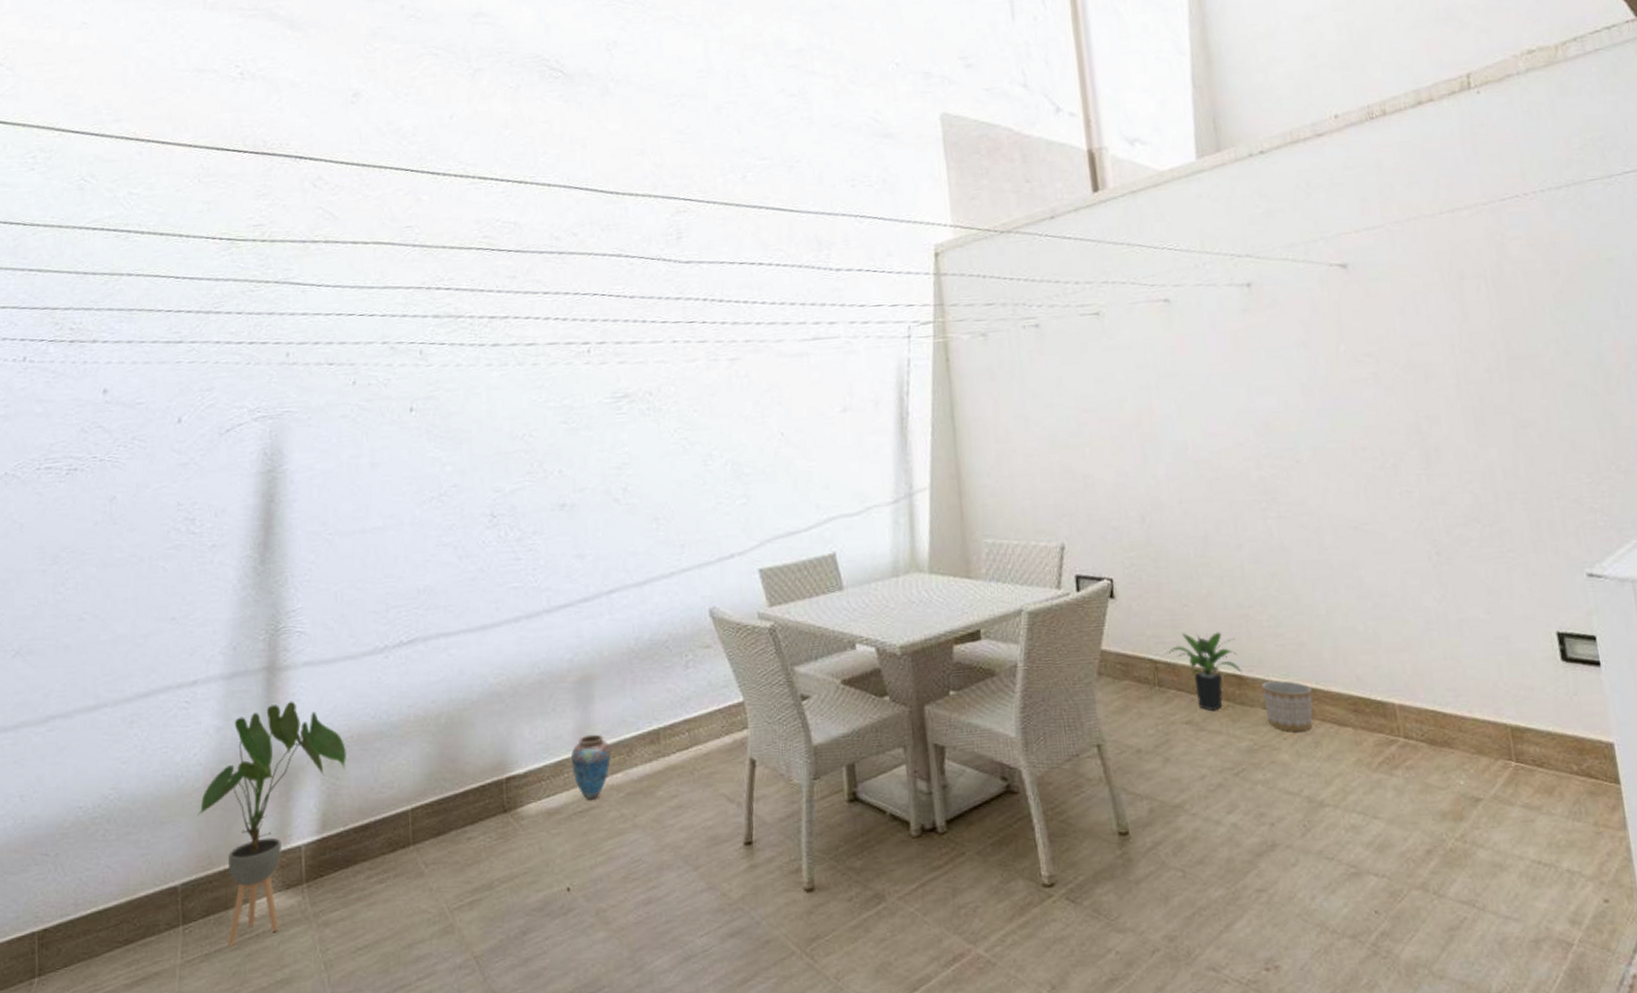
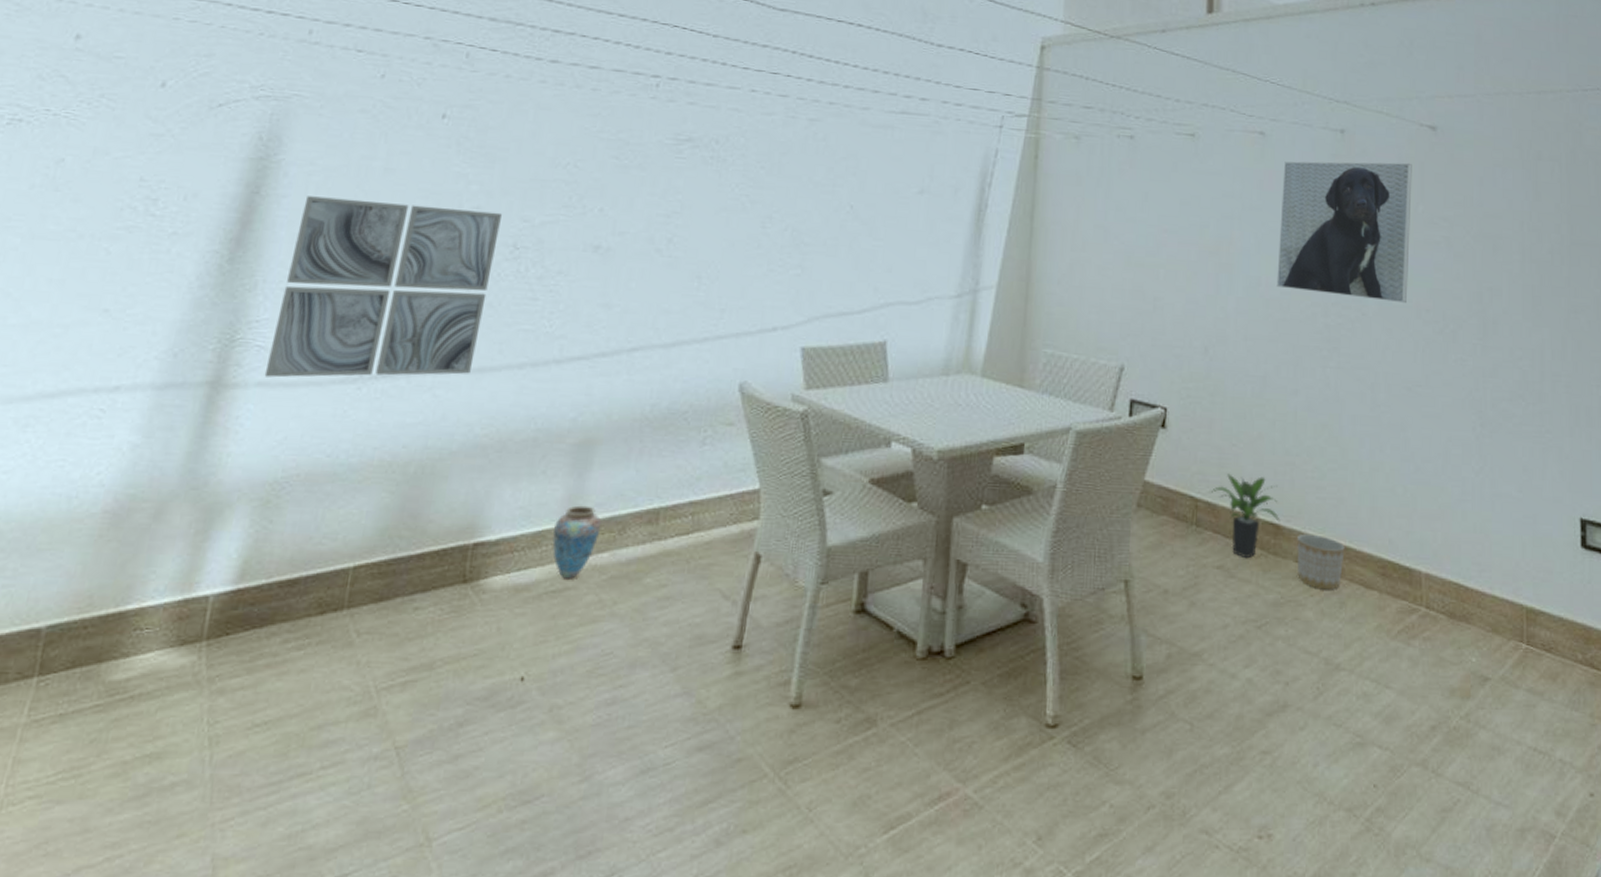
house plant: present [197,701,346,946] -> none [86,424,289,707]
wall art: none [308,487,477,657] -> present [264,196,502,378]
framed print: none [1194,305,1341,449] -> present [1276,161,1412,304]

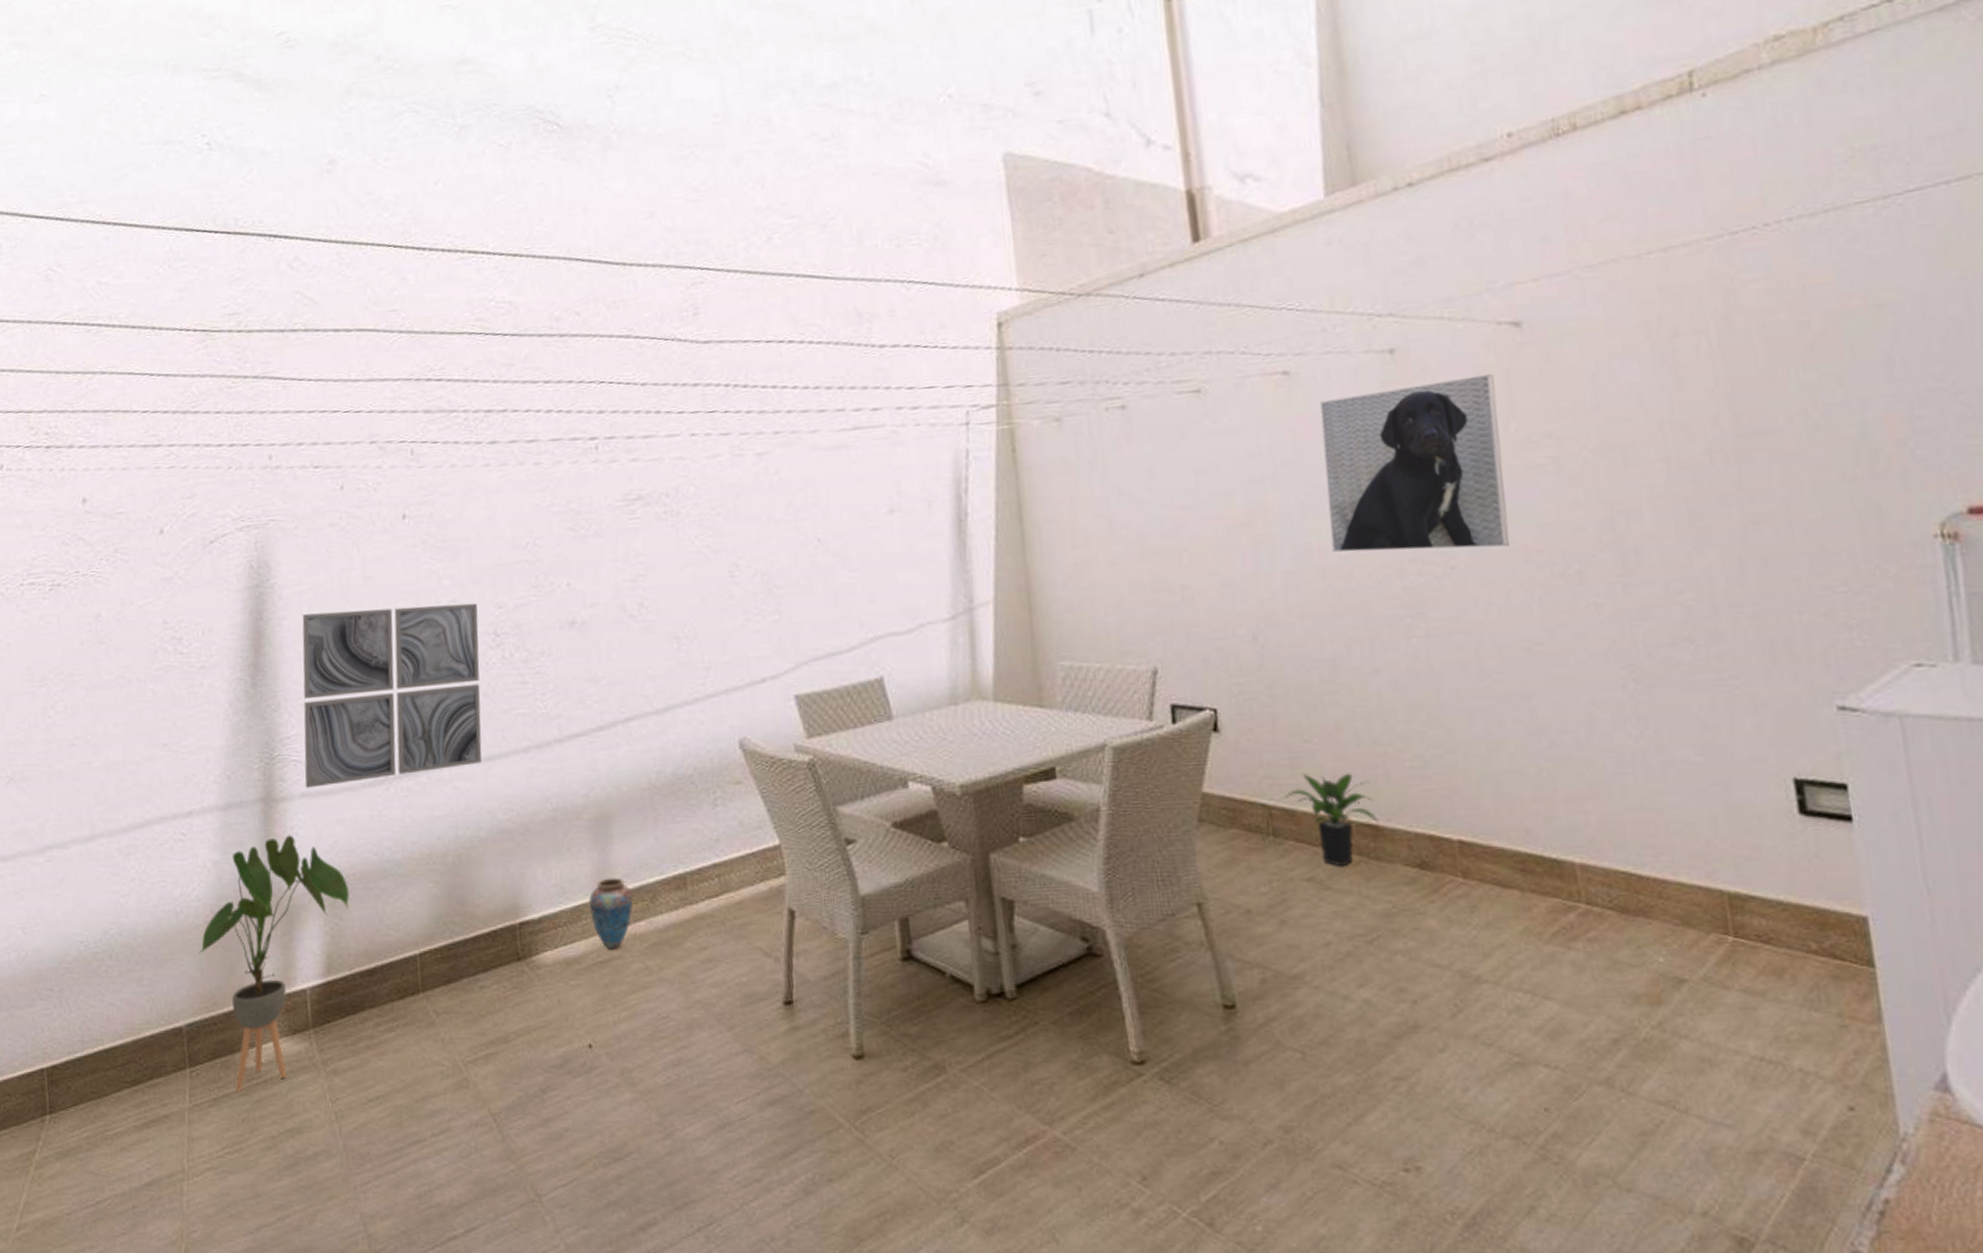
house plant: none [86,424,289,707] -> present [199,834,349,1091]
planter: present [1297,533,1345,590] -> none [1403,831,1468,894]

